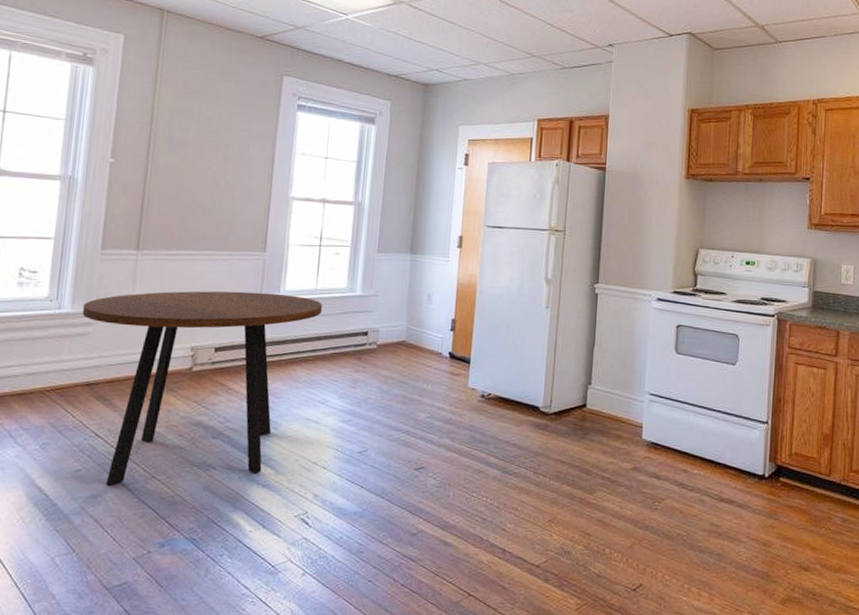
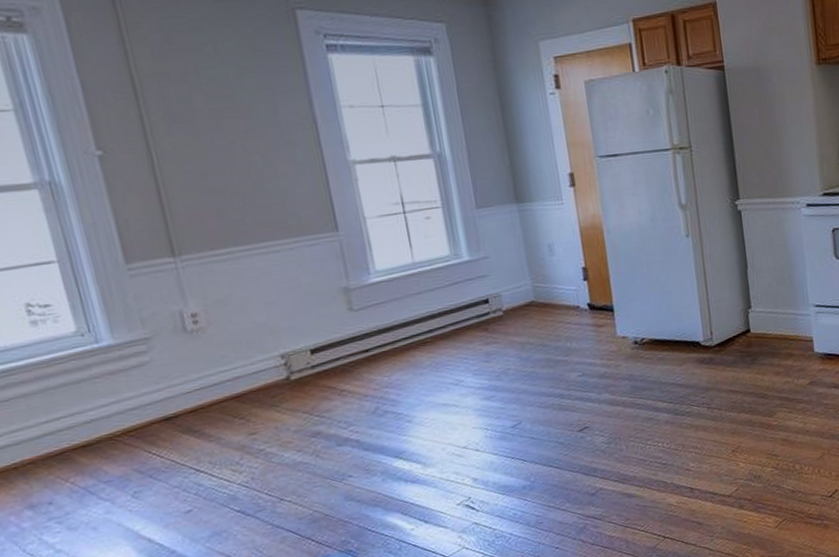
dining table: present [82,291,323,486] -> none [126,274,428,520]

